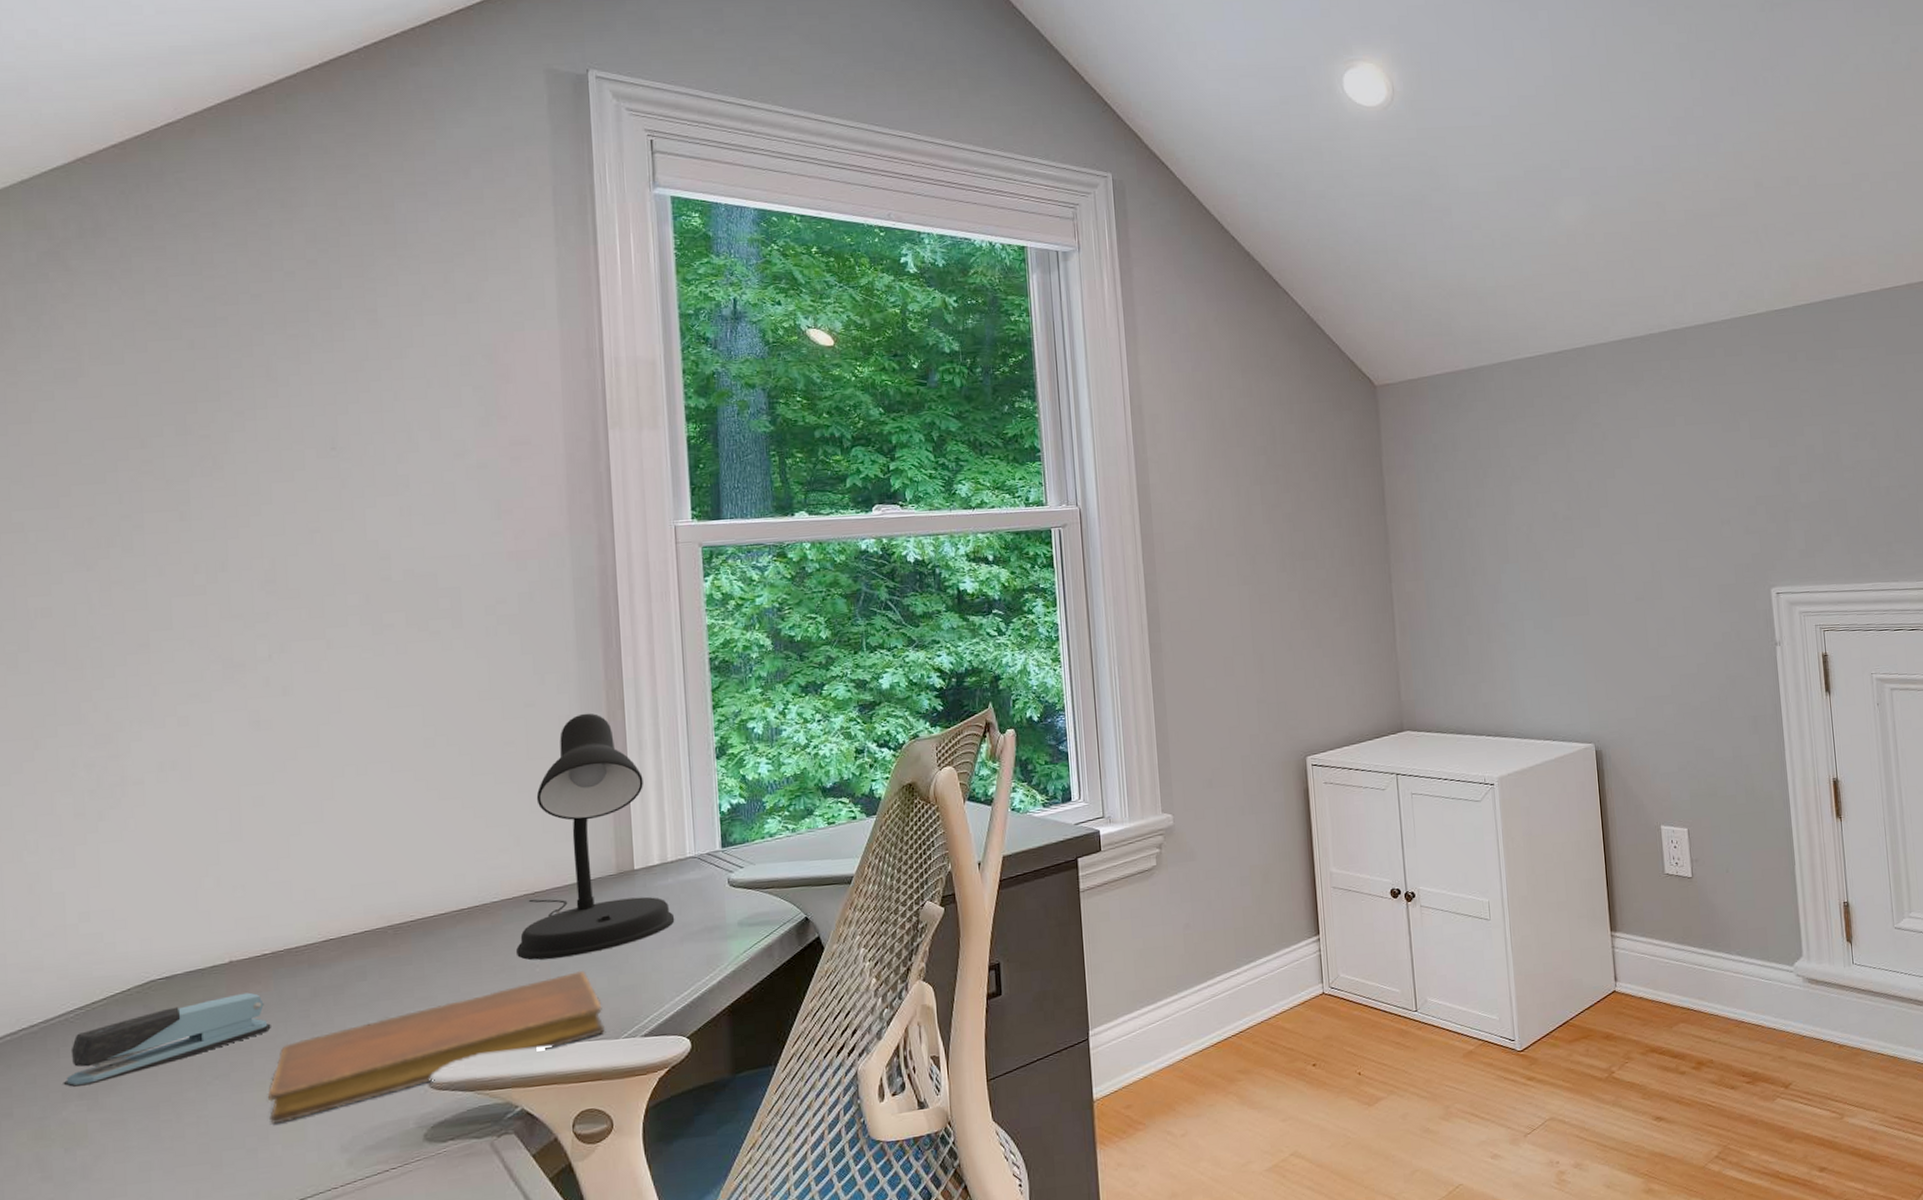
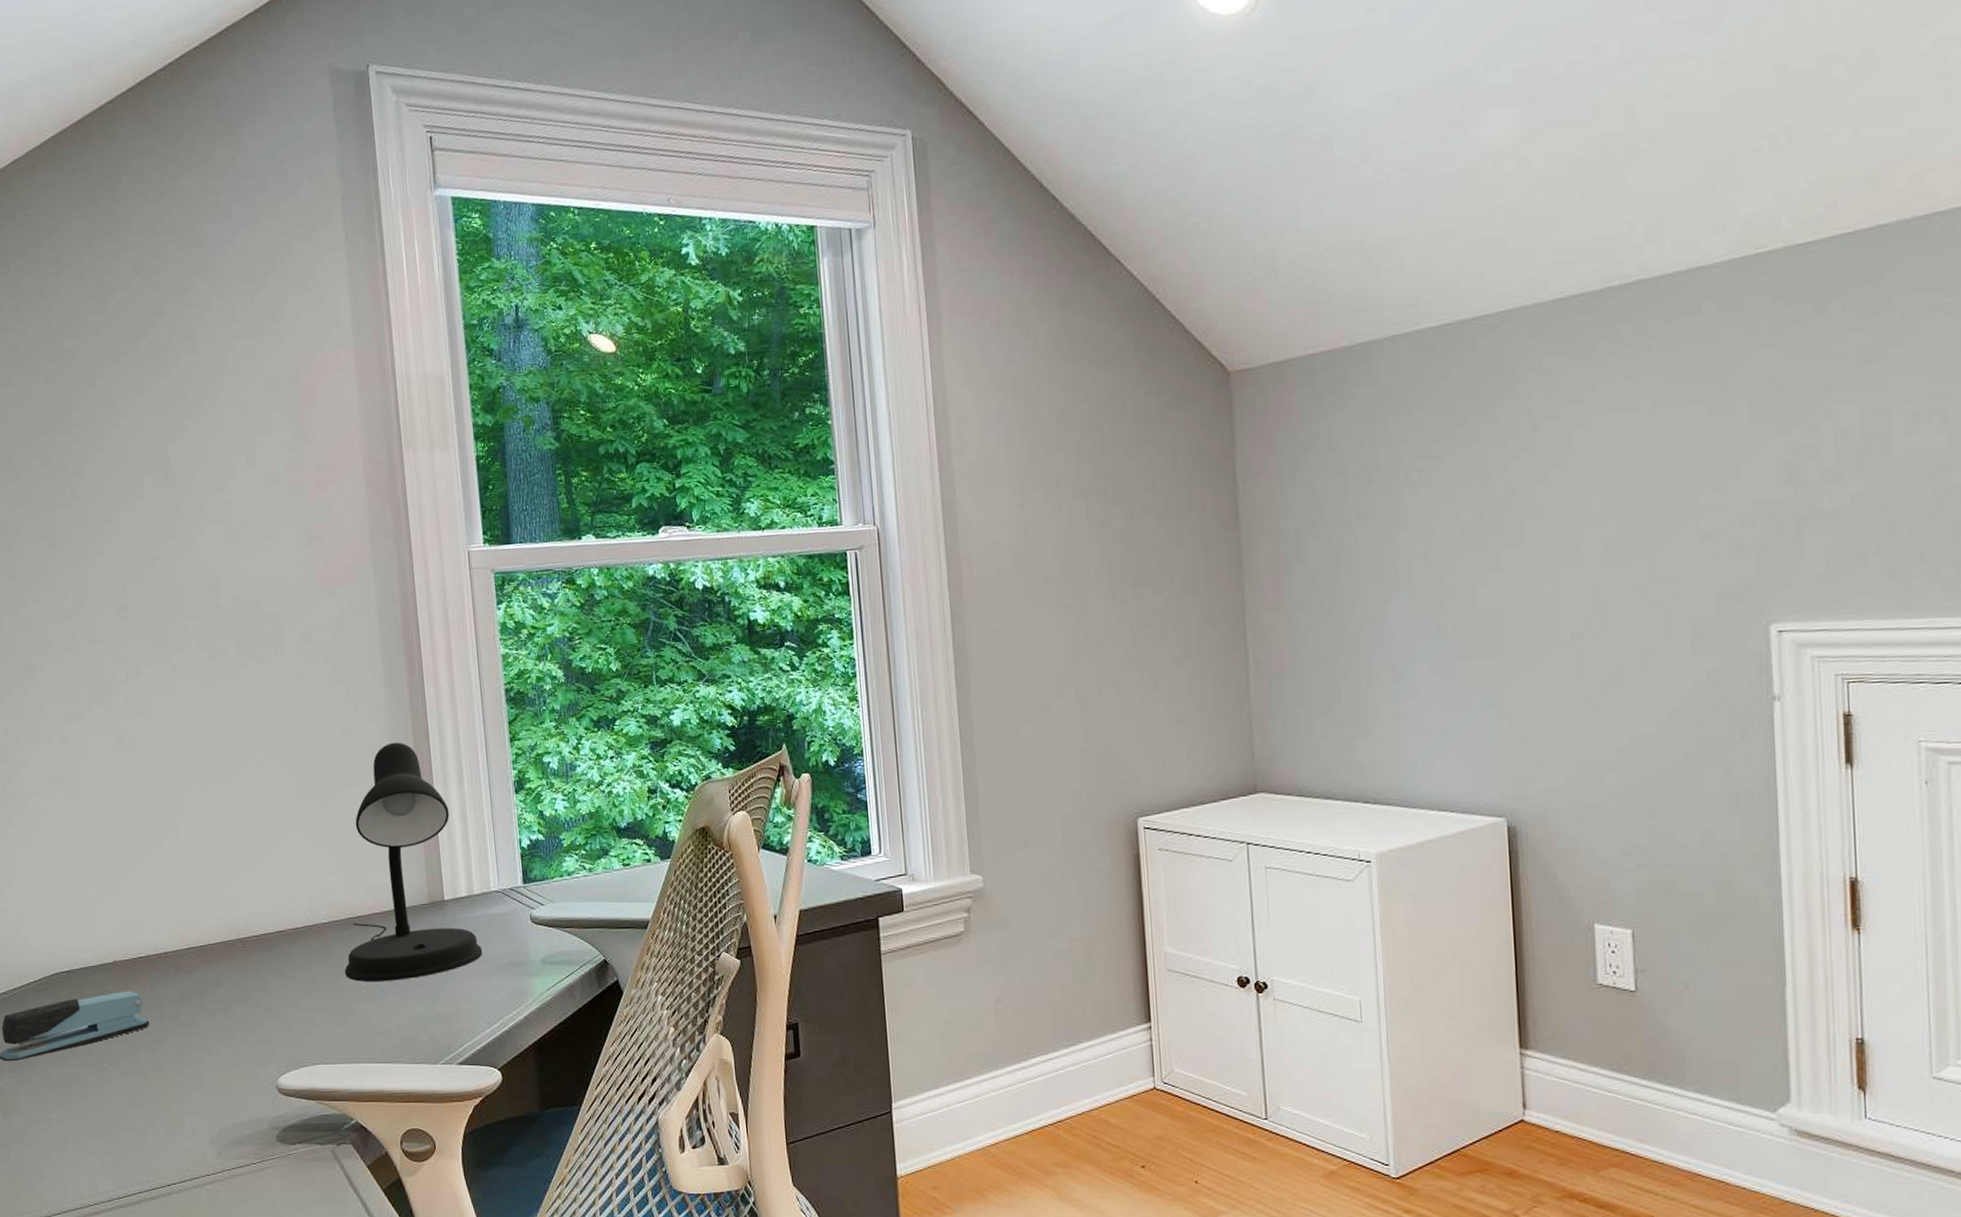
notebook: present [267,970,605,1123] -> none [150,995,425,1111]

